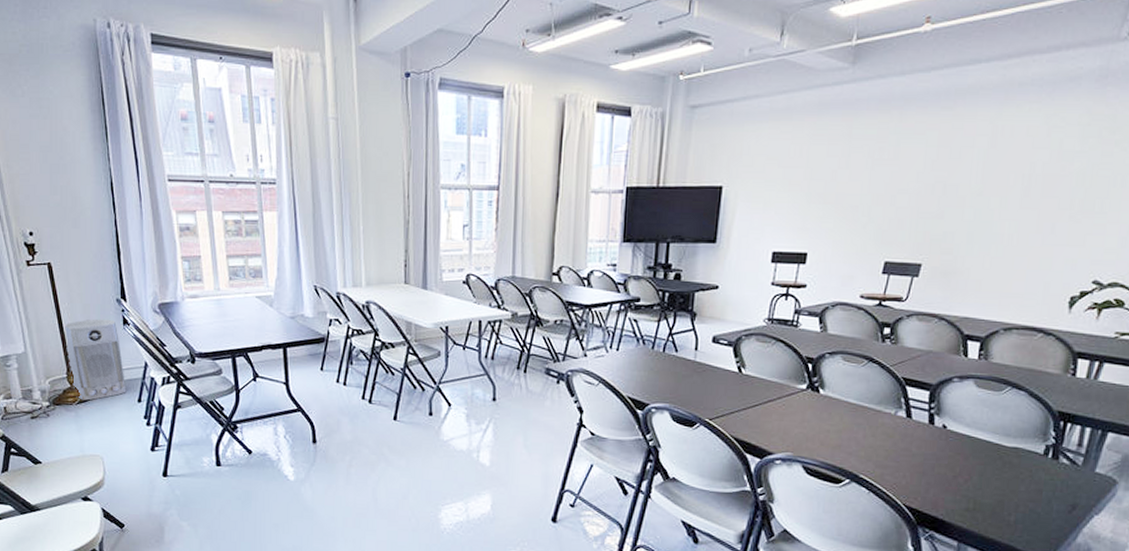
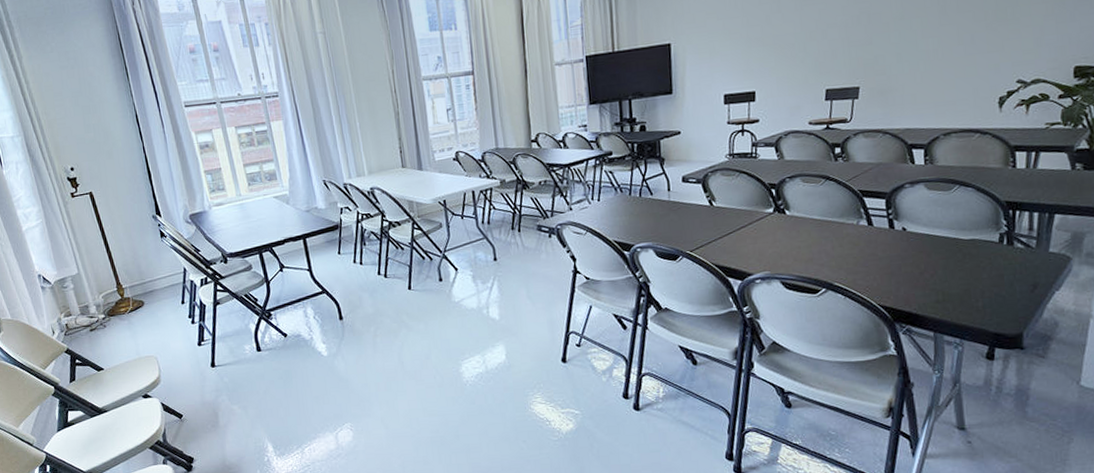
air purifier: present [65,318,127,401] -> none [110,234,171,309]

